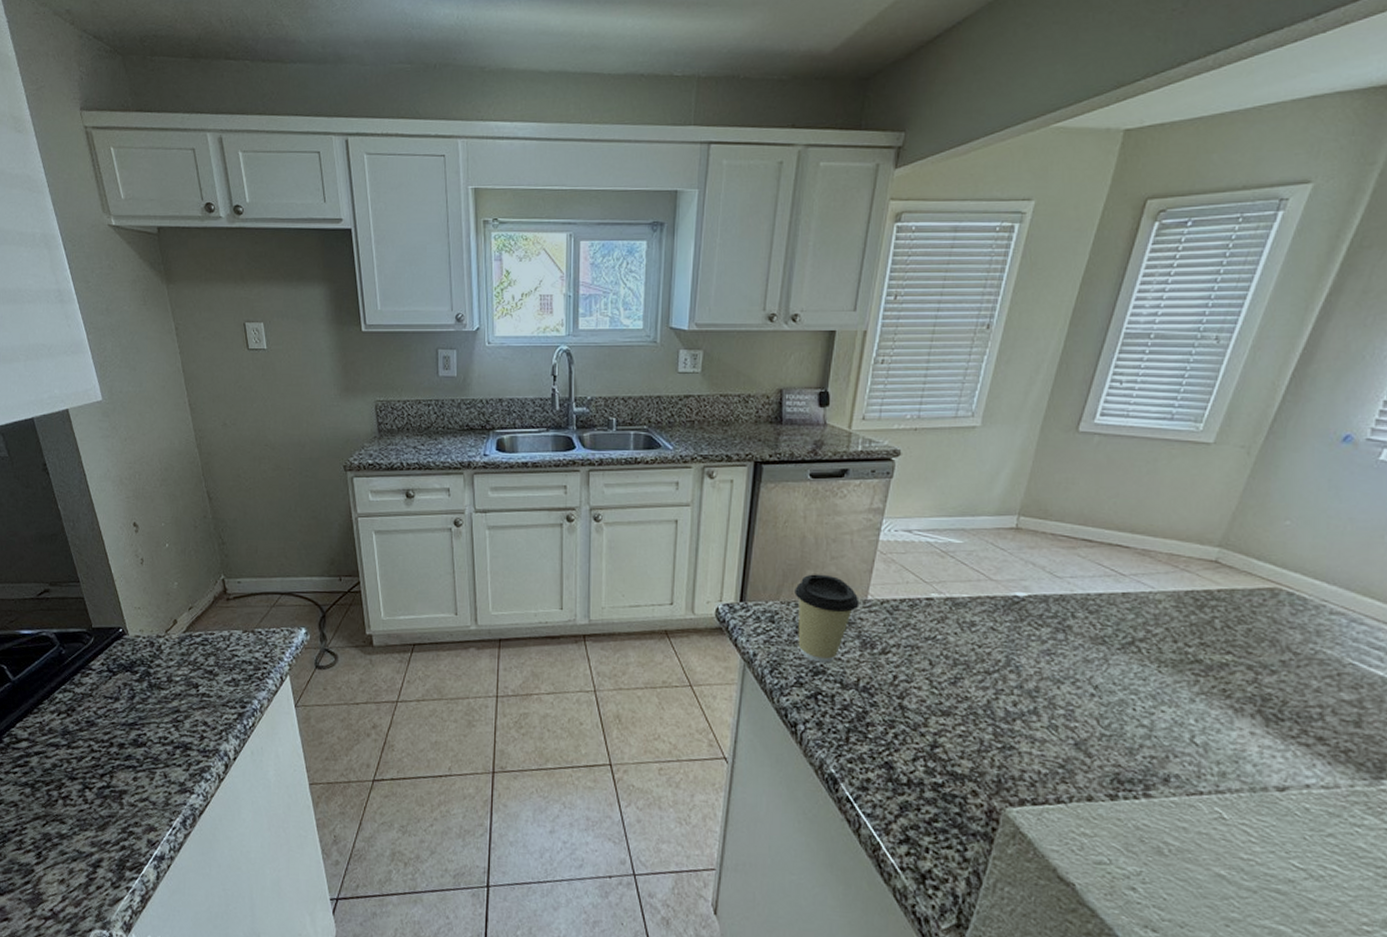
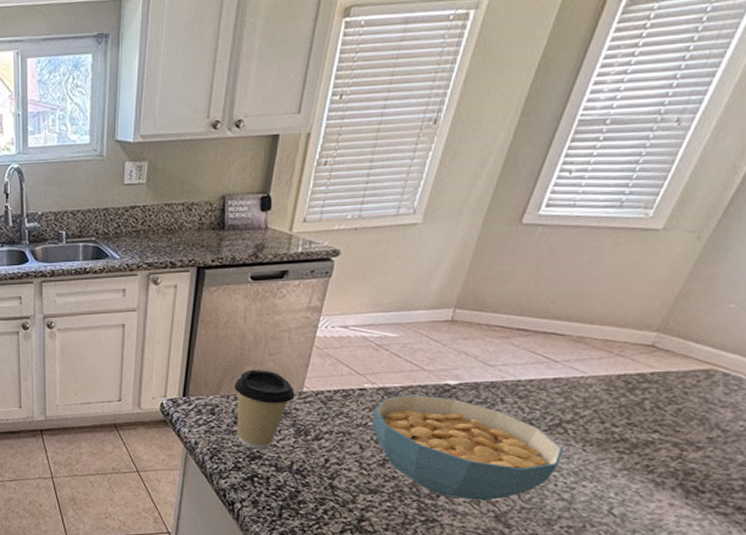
cereal bowl: none [941,606,1140,726] -> present [372,394,564,501]

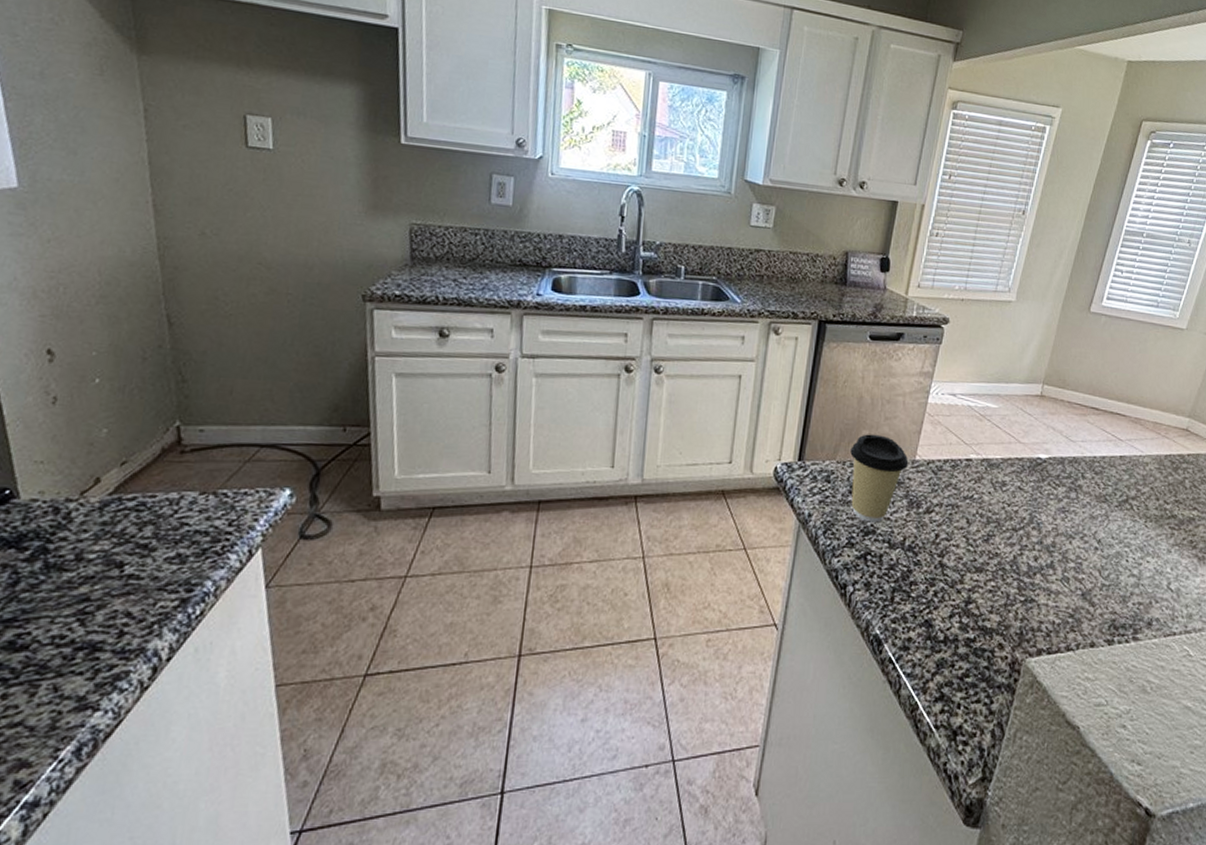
cereal bowl: present [372,394,564,501] -> none [977,467,1132,578]

